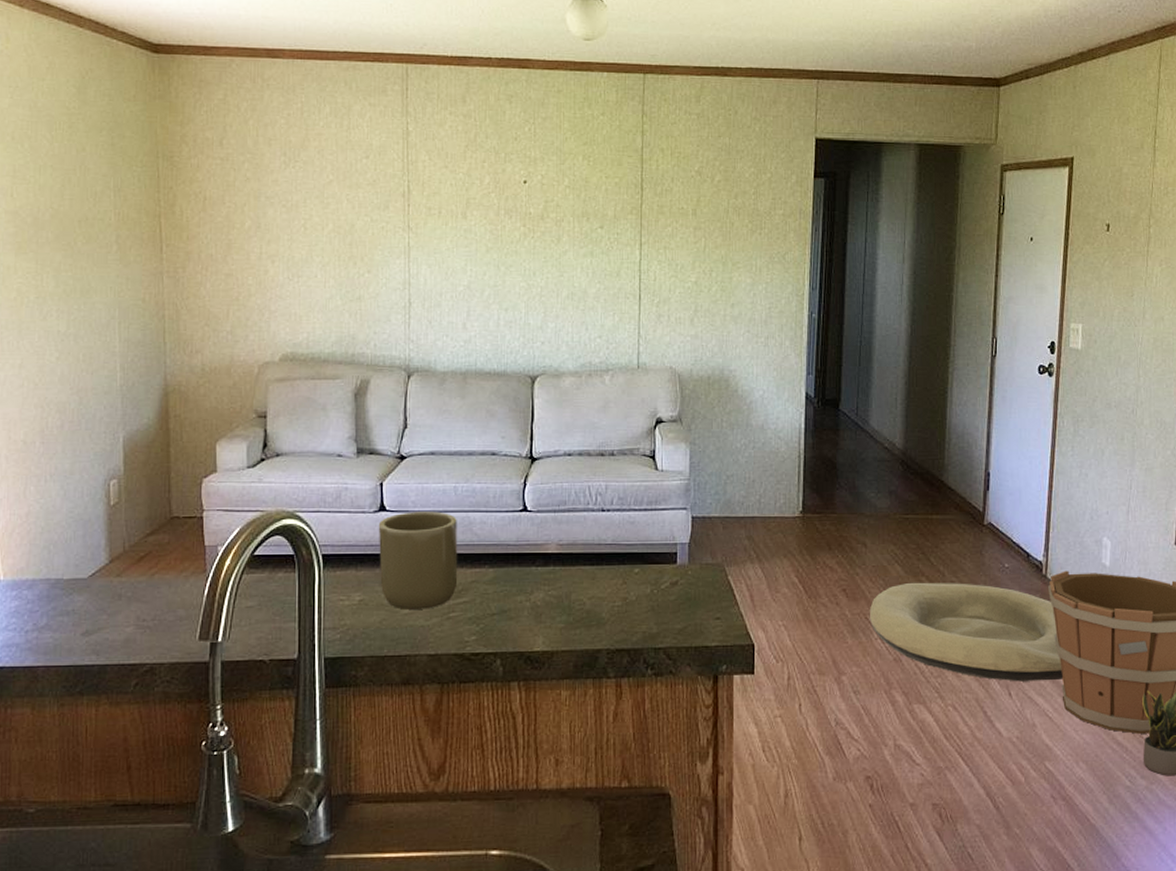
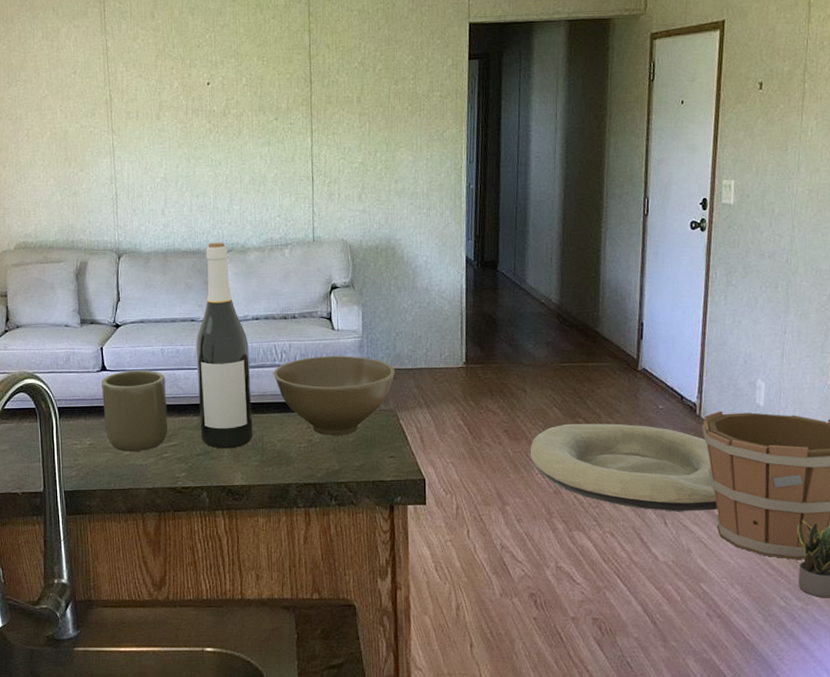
wine bottle: none [495,364,559,608] -> present [196,242,253,449]
bowl: none [585,500,725,593] -> present [273,355,396,436]

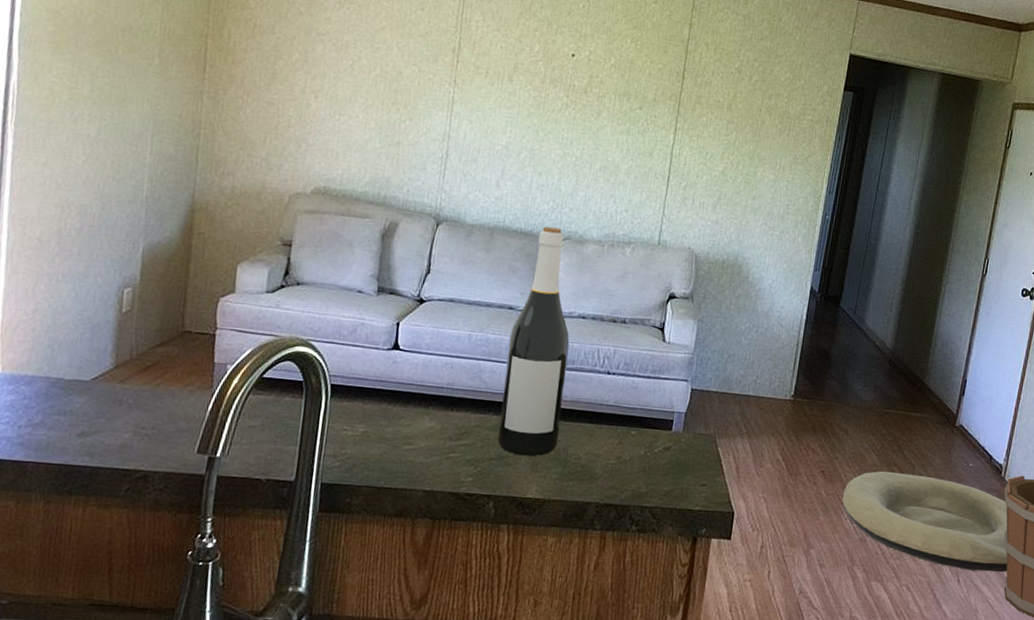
mug: present [101,370,168,451] -> none [385,353,468,447]
bowl: present [273,355,396,436] -> none [591,367,722,457]

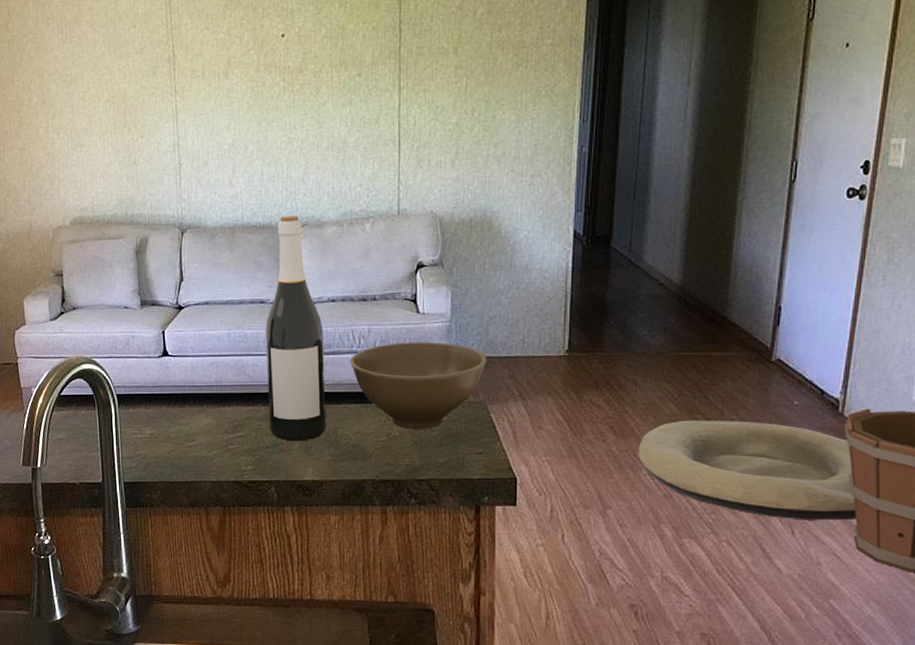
bowl: none [591,367,722,457] -> present [349,342,487,429]

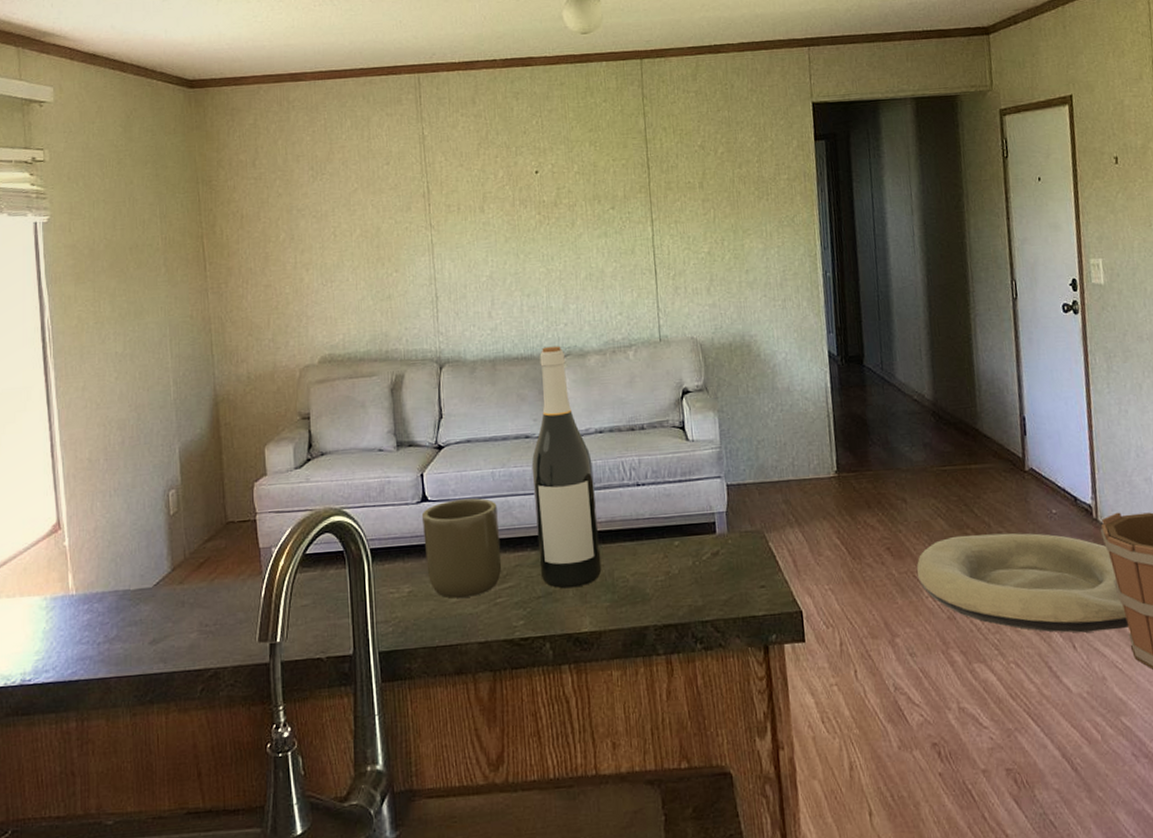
mug: none [162,356,234,442] -> present [421,498,502,598]
bowl: present [349,342,487,429] -> none [621,470,760,566]

